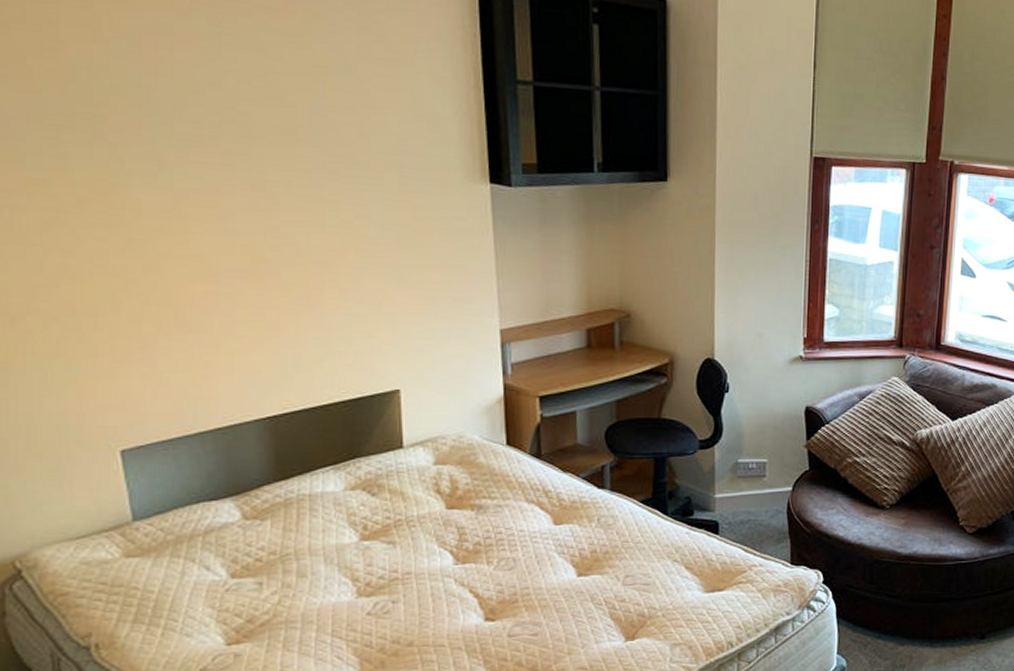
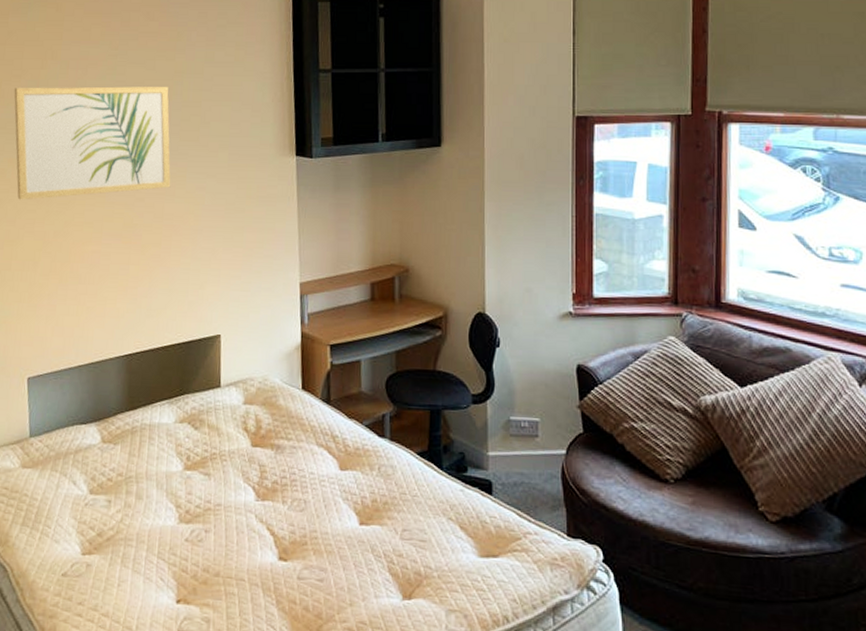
wall art: none [49,65,318,224] -> present [14,86,171,200]

